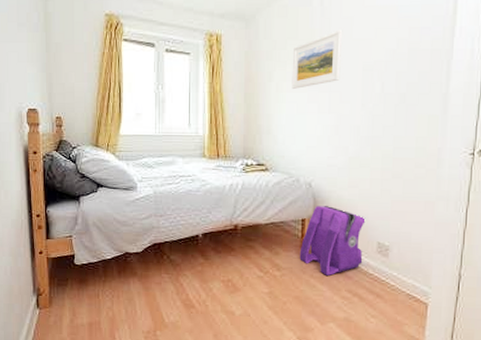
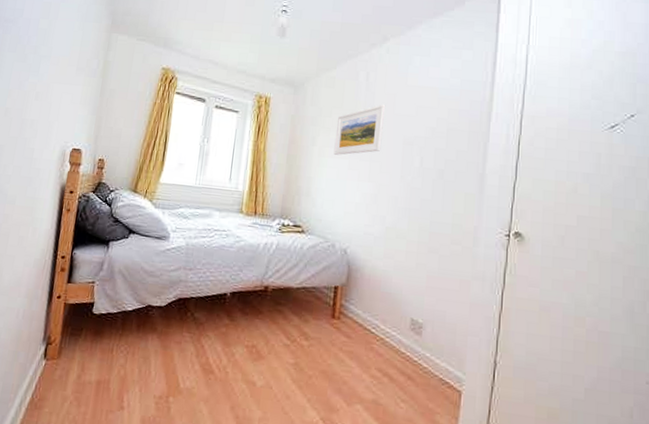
backpack: present [299,206,366,276] -> none [329,274,400,351]

